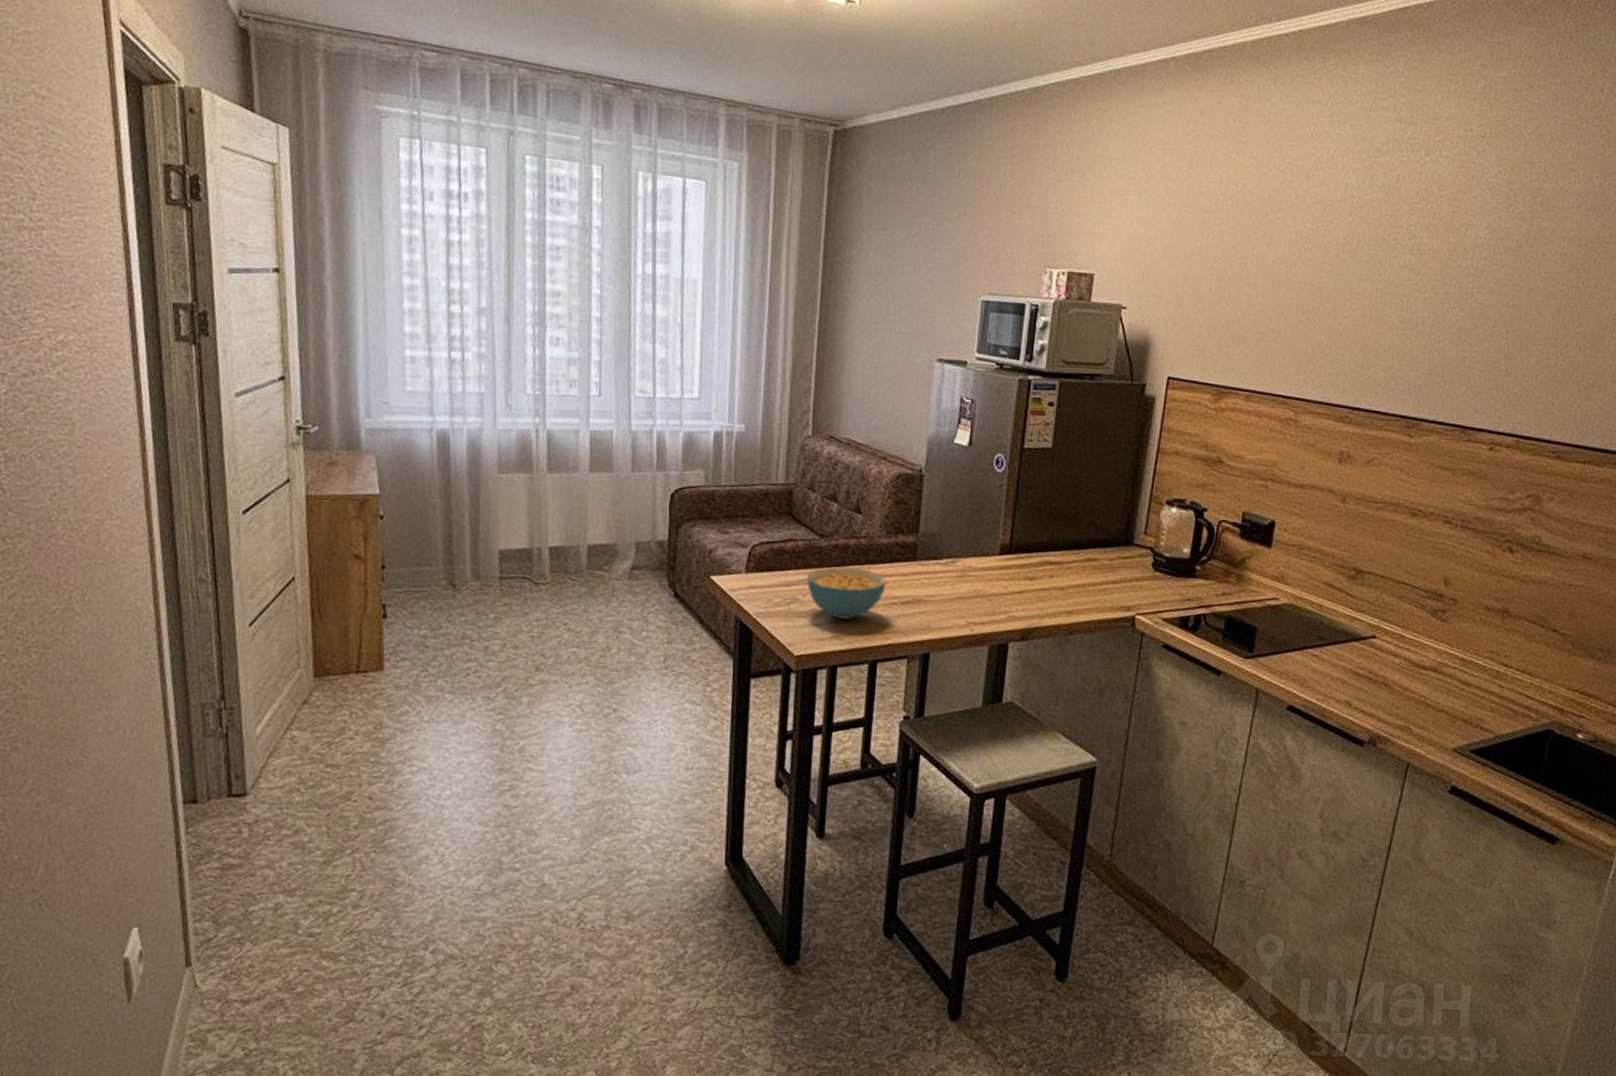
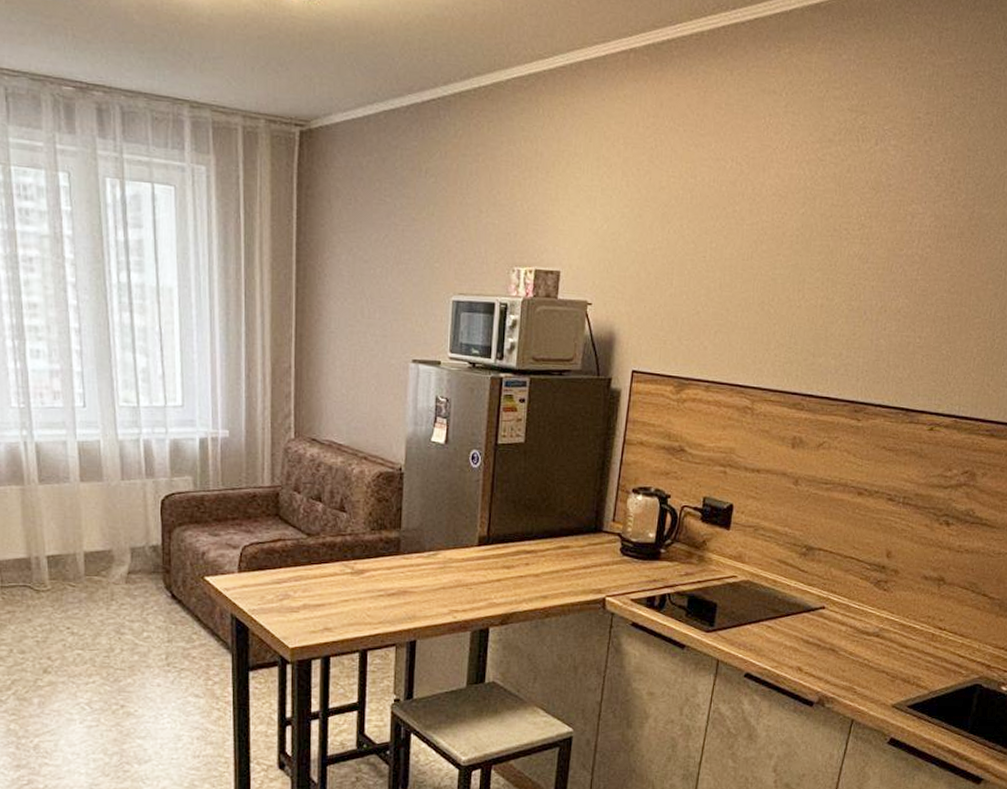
cereal bowl: present [806,566,886,619] -> none [296,563,373,612]

